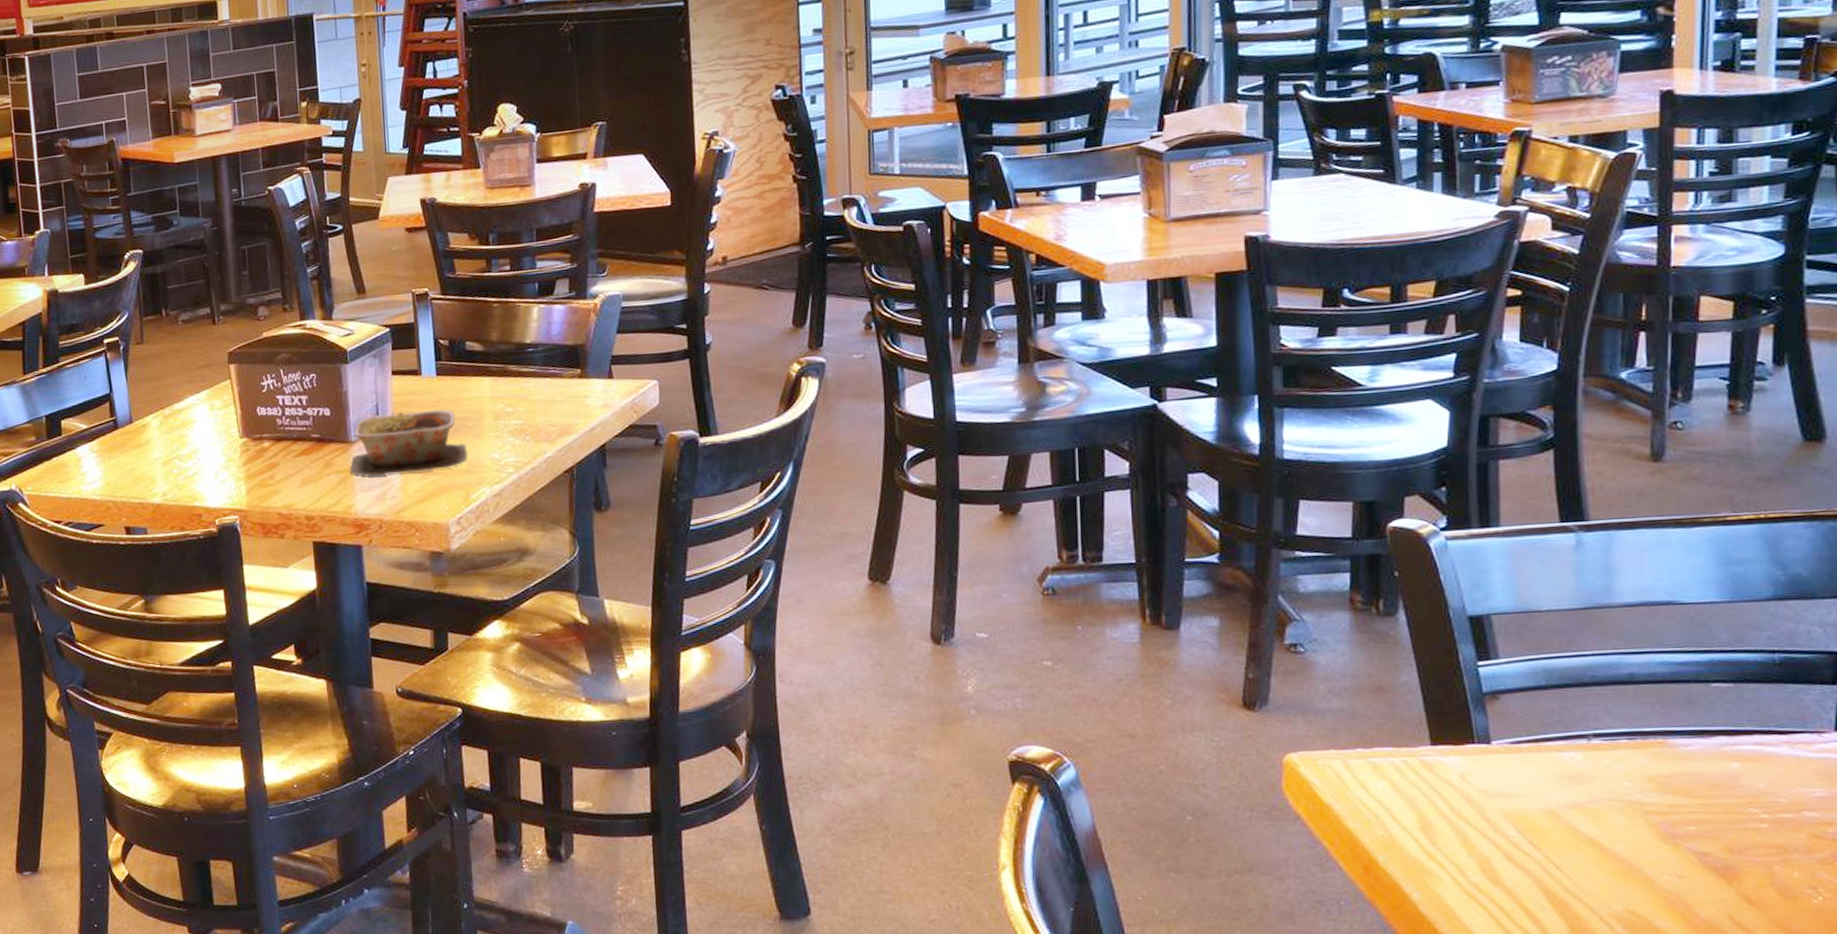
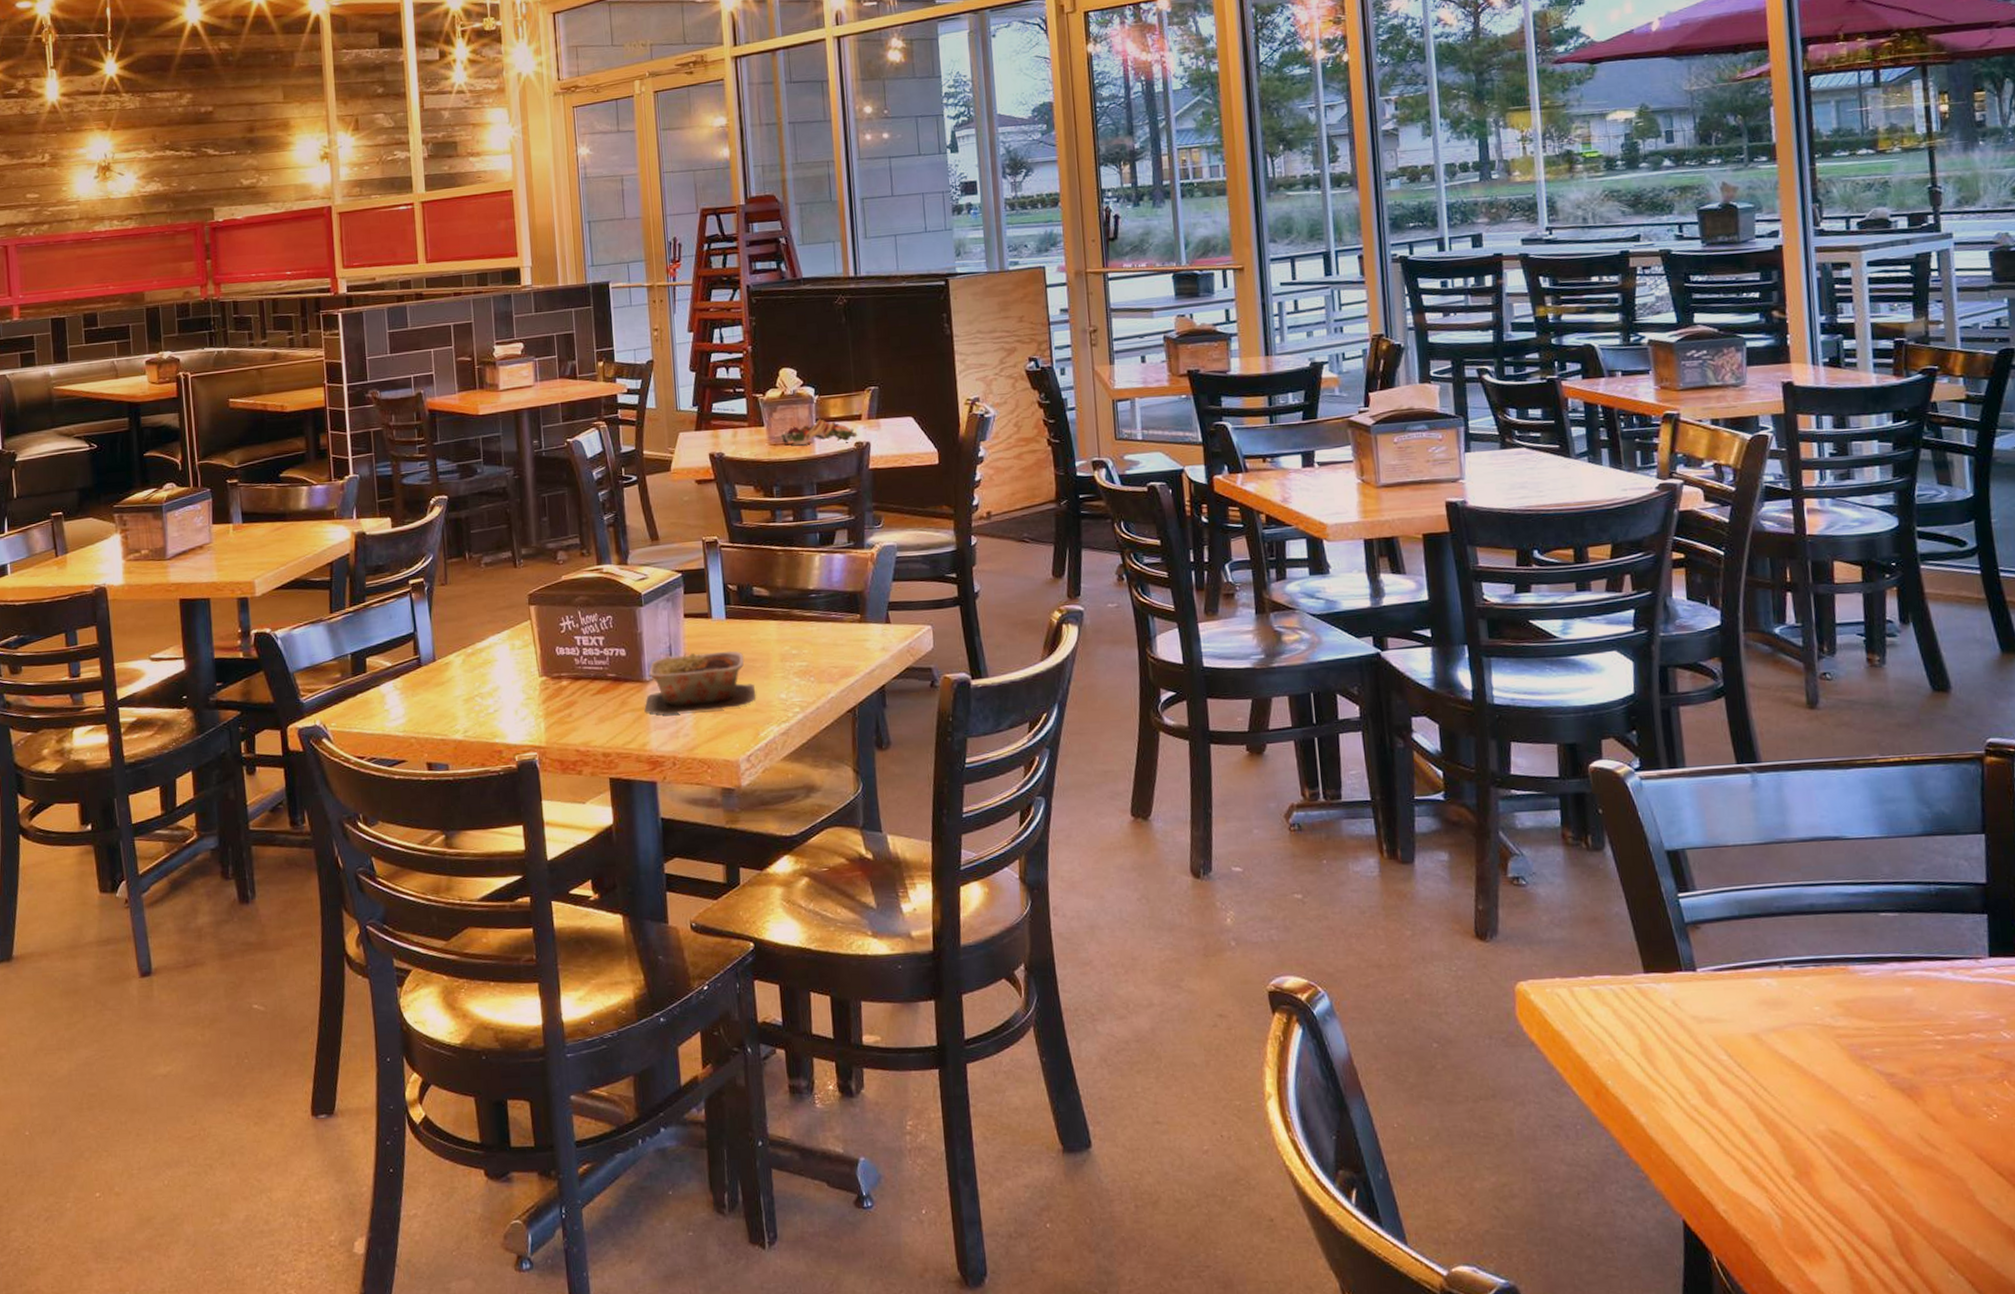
salad: none [497,159,583,189] -> present [780,419,858,446]

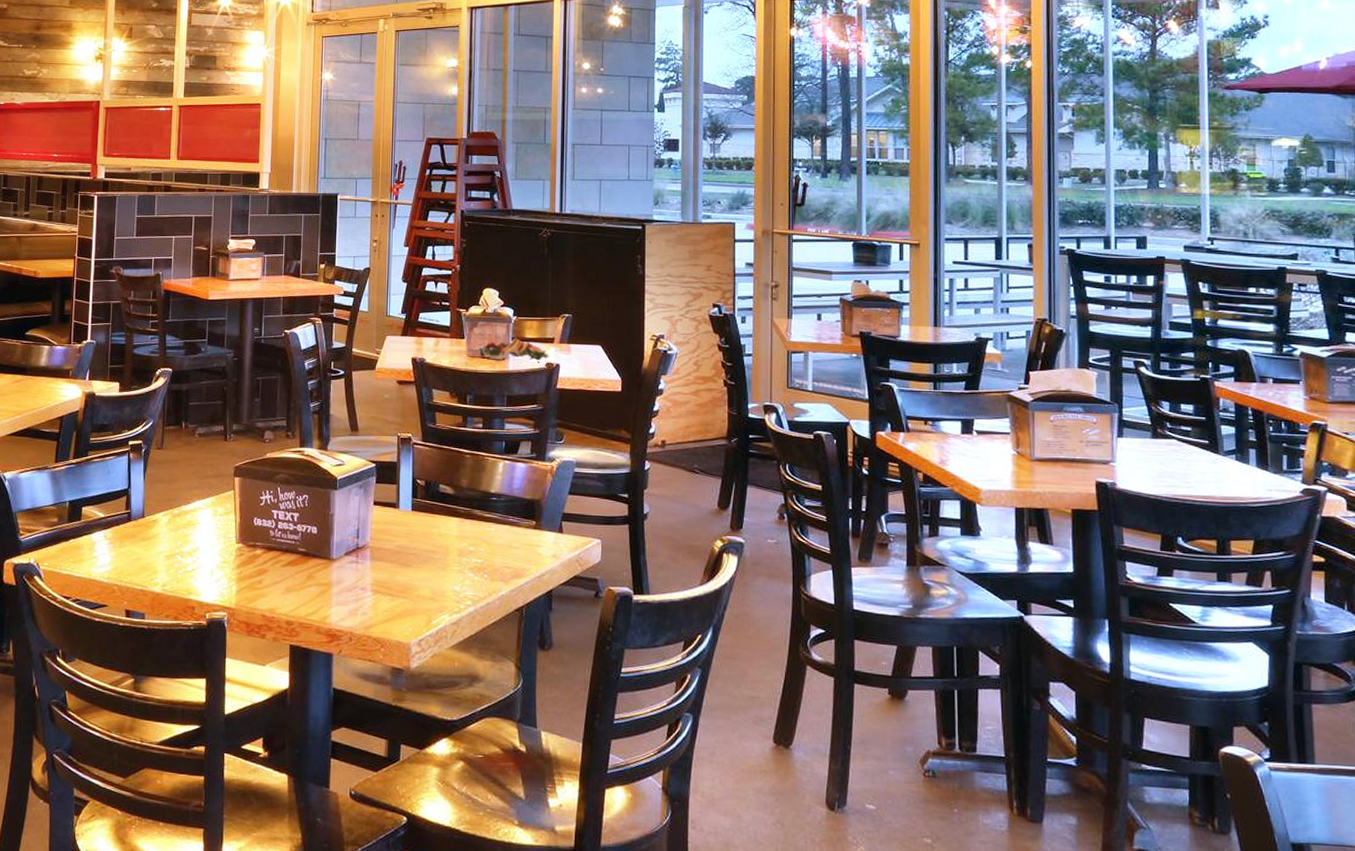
takeout container: present [644,651,756,715] -> none [328,538,433,594]

